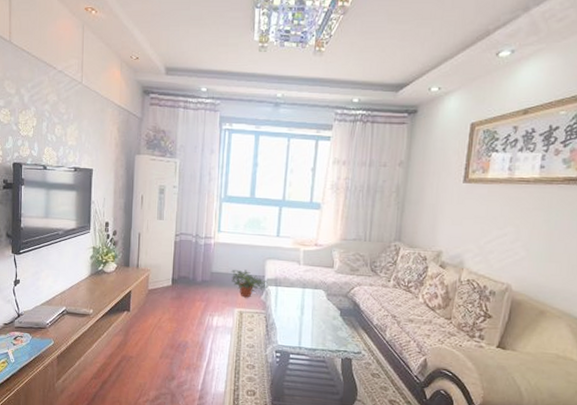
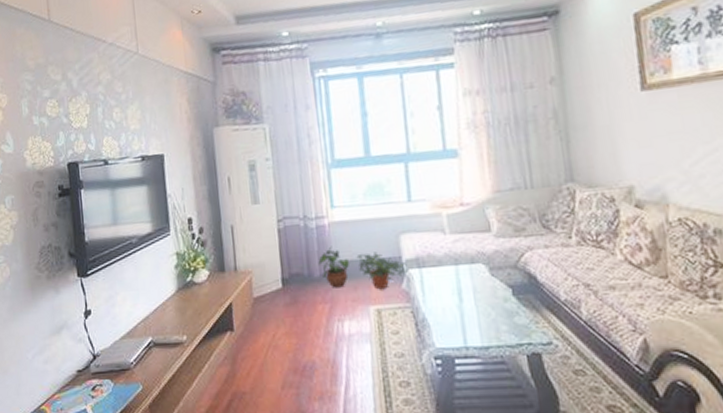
potted plant: none [201,260,226,292] -> present [318,246,350,288]

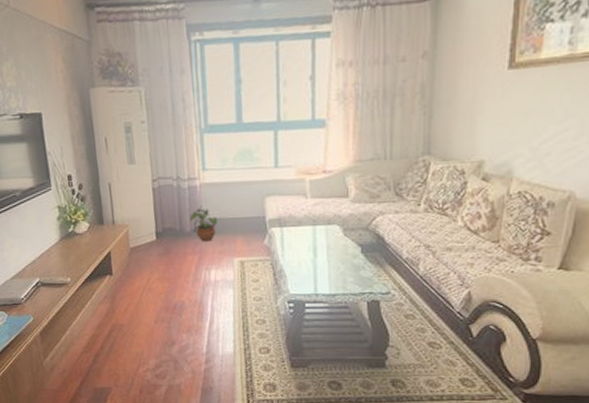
potted plant: present [356,252,408,290] -> none [224,211,270,245]

